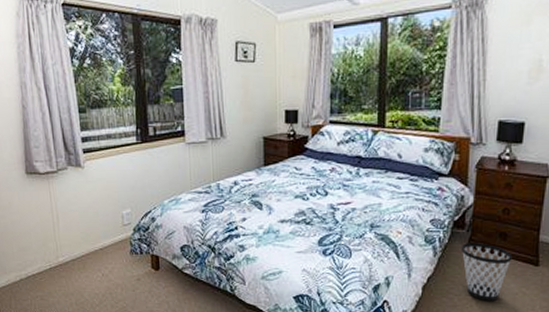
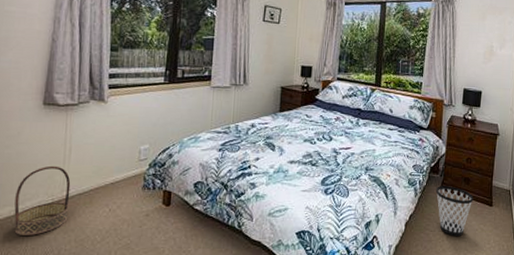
basket: none [17,233,67,299] -> present [14,165,71,235]

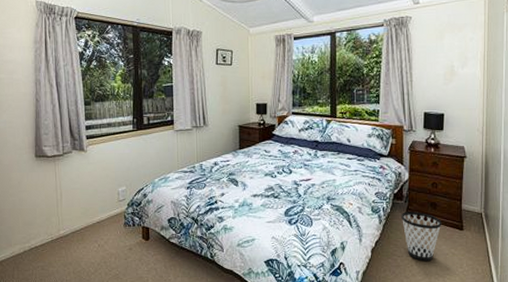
basket: present [14,165,71,235] -> none [22,209,66,269]

